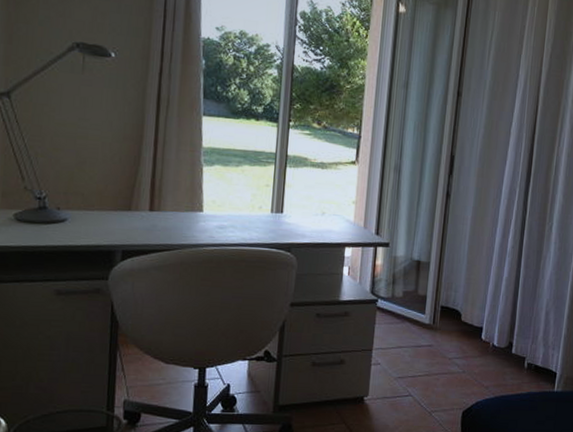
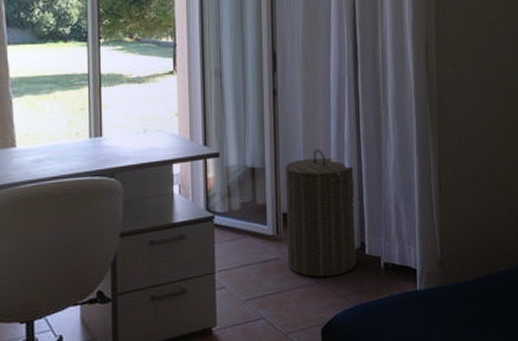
laundry hamper: none [440,252,514,369] -> present [284,149,357,278]

